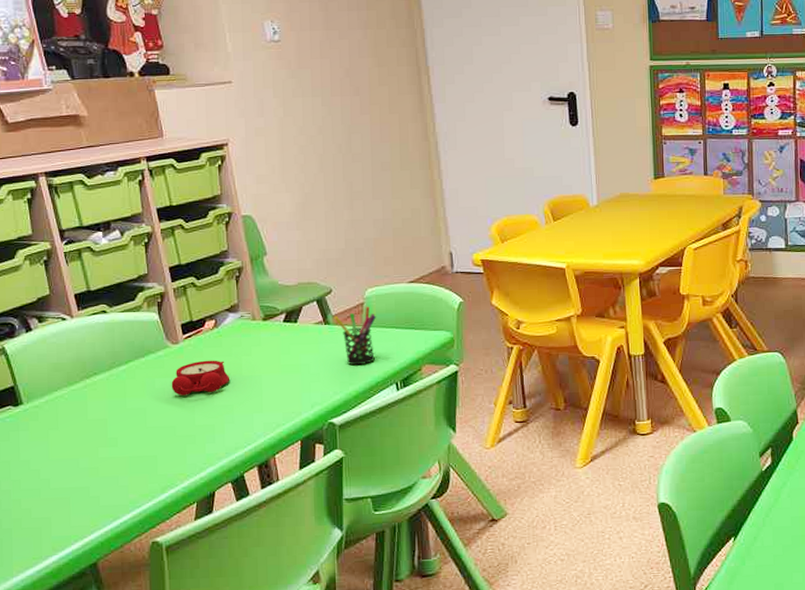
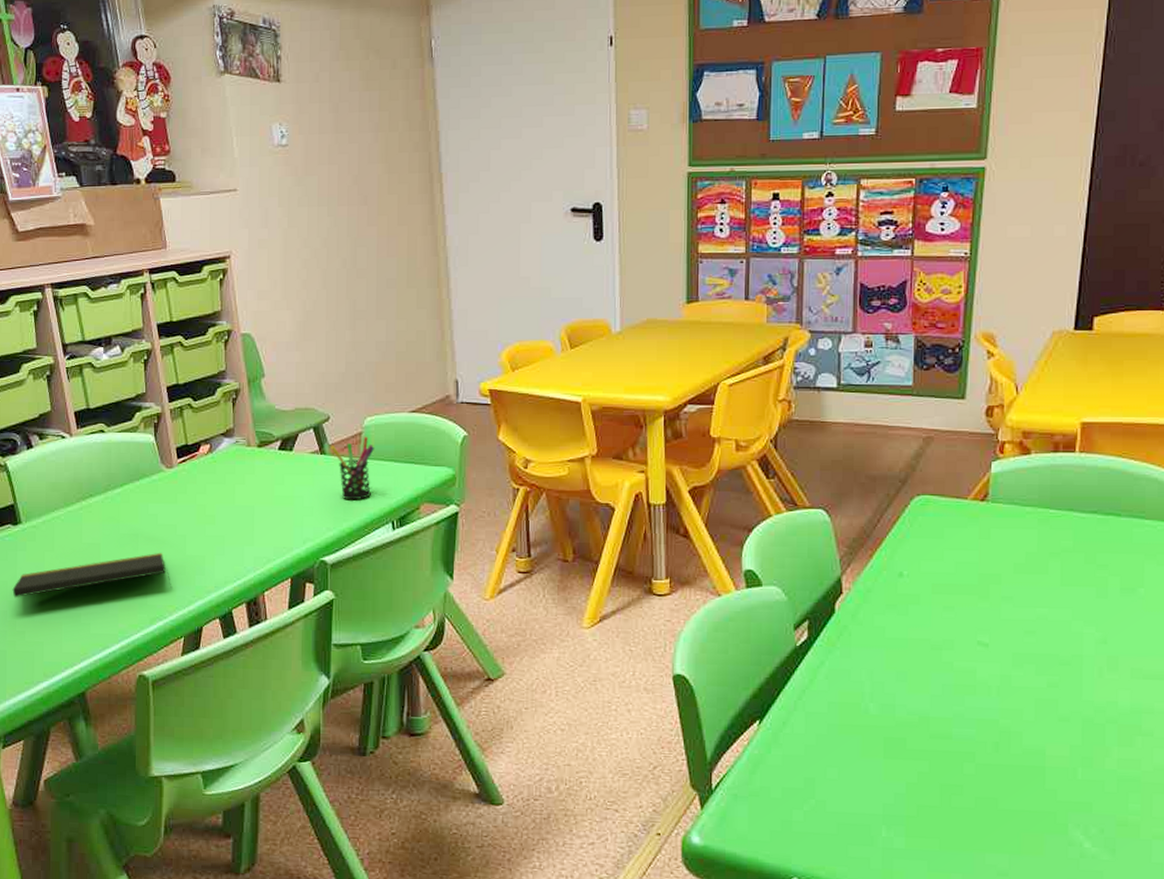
notepad: none [15,424,183,477] -> present [12,552,172,598]
alarm clock: present [171,360,230,396] -> none [164,487,223,523]

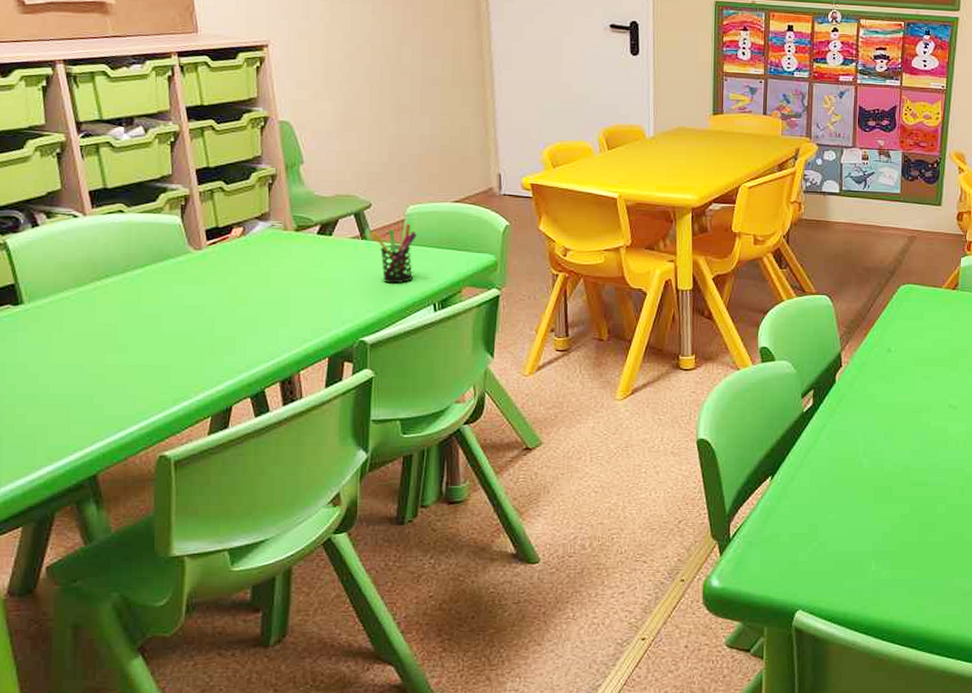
notepad: present [12,552,172,598] -> none [11,333,199,381]

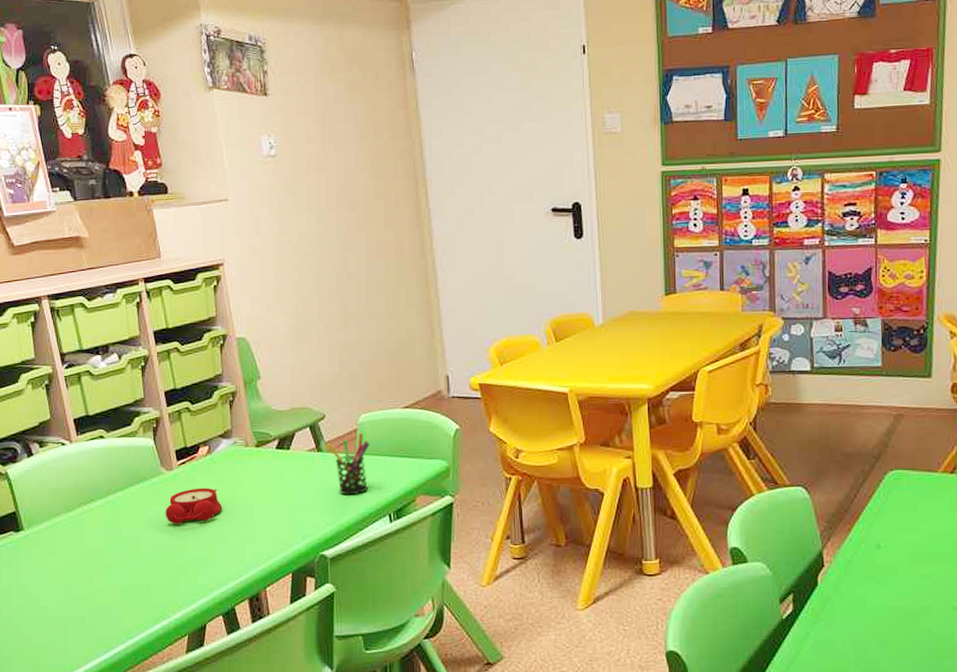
alarm clock: none [191,268,256,304] -> present [165,487,223,524]

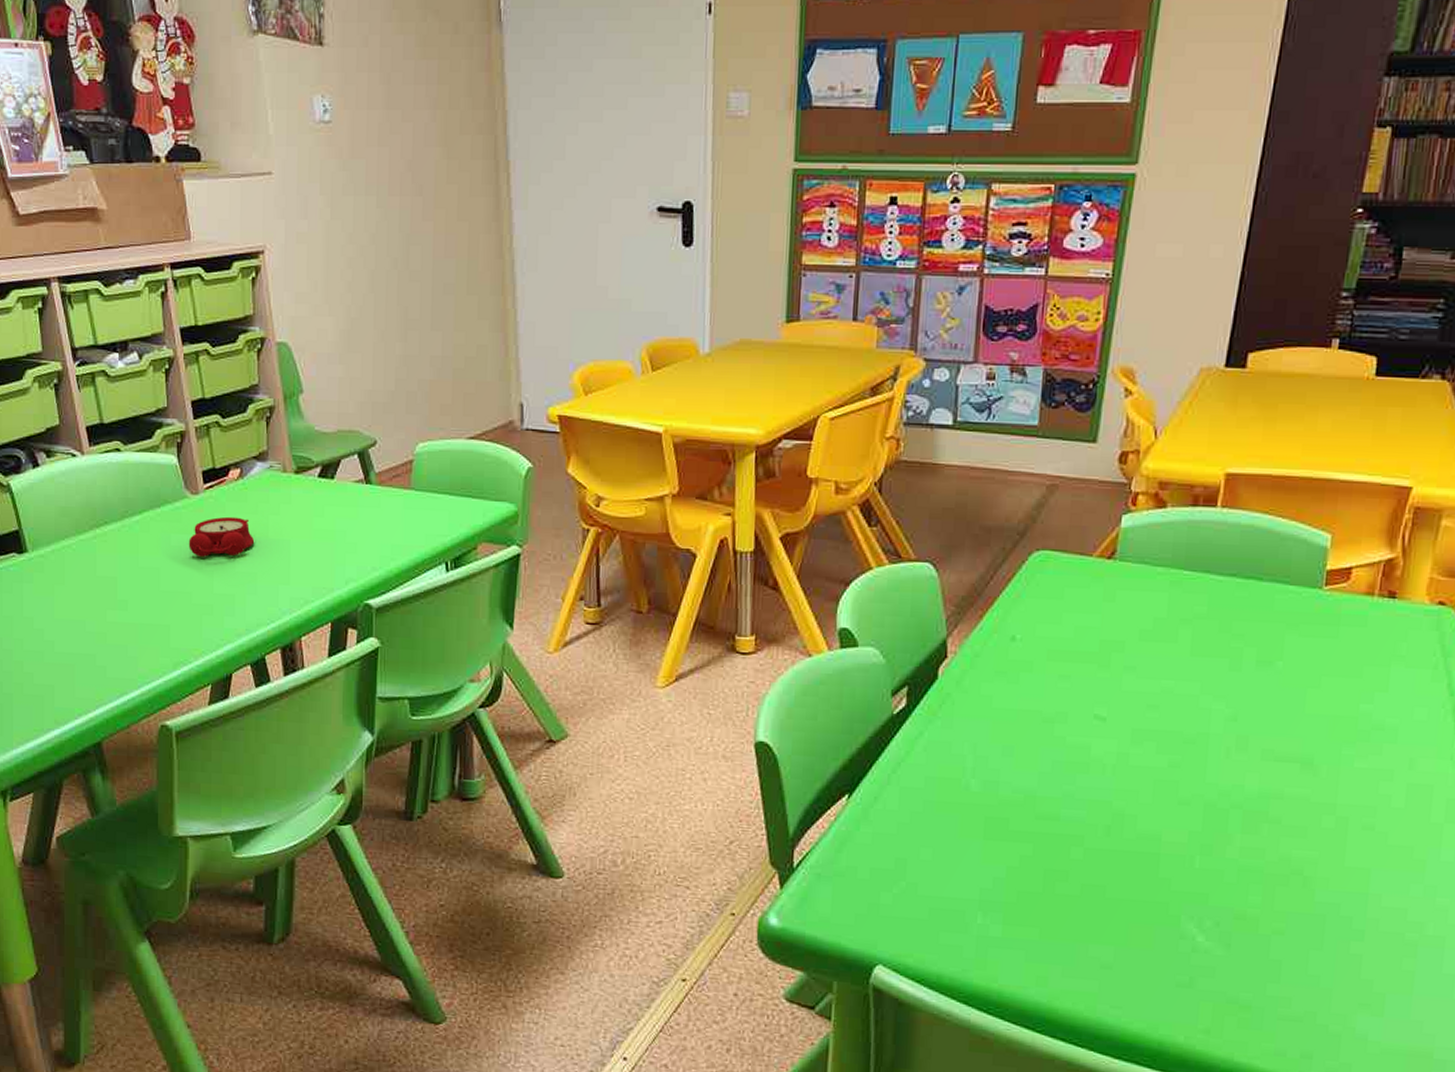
pen holder: present [327,432,369,495] -> none [377,464,427,537]

